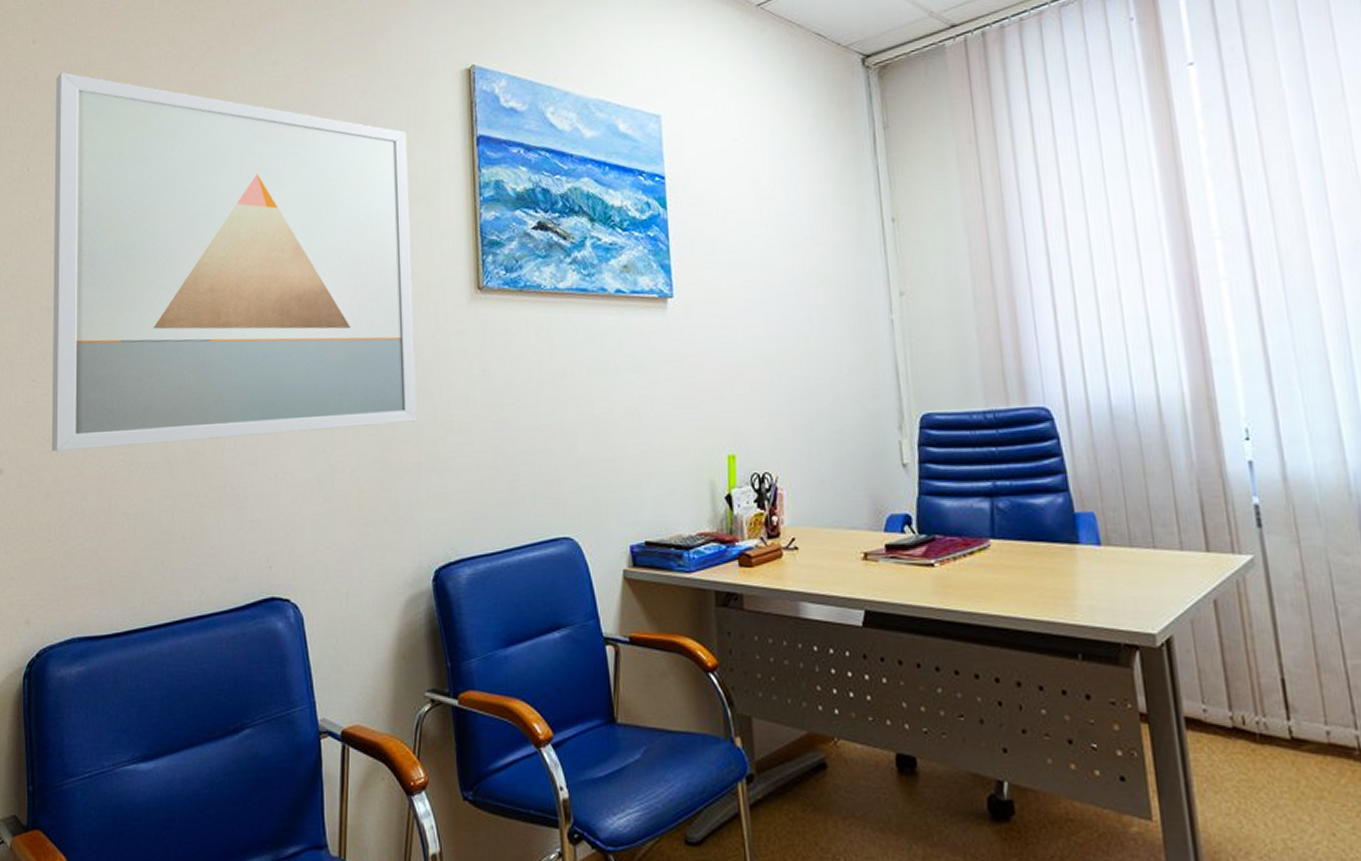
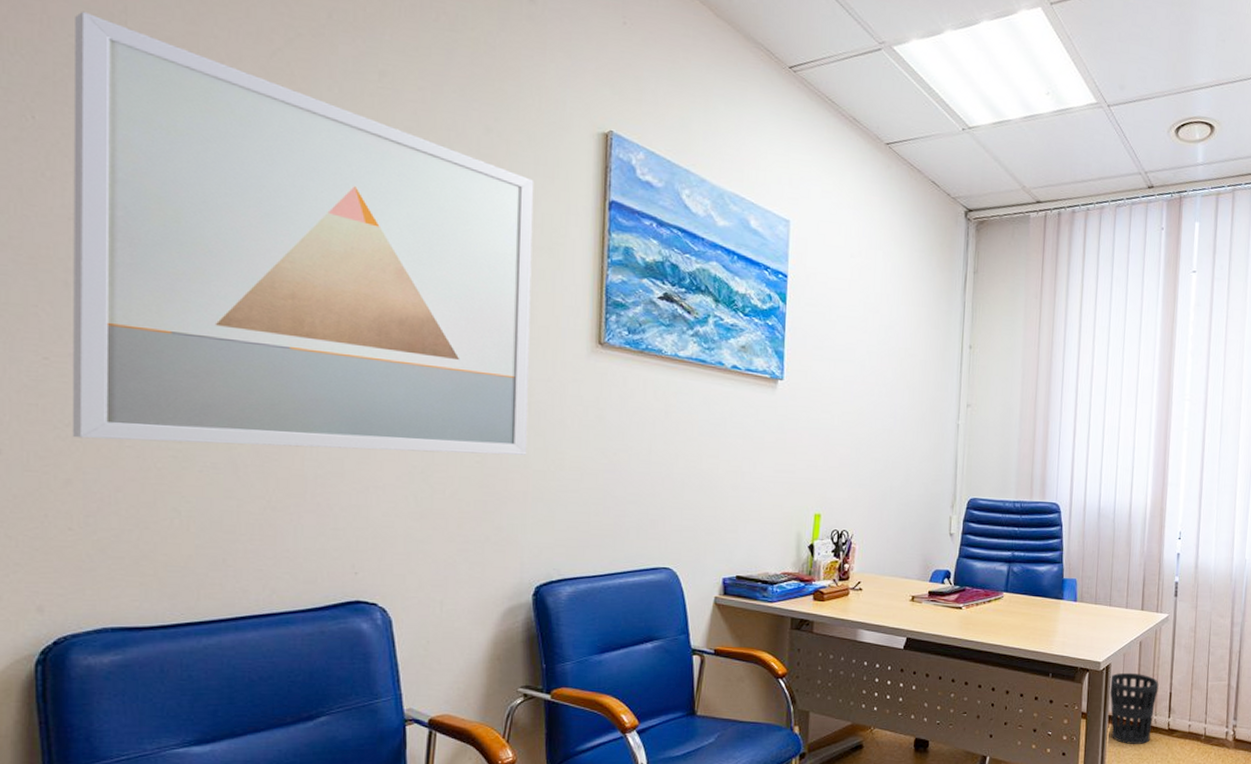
wastebasket: none [1174,648,1263,765] -> present [1109,672,1159,745]

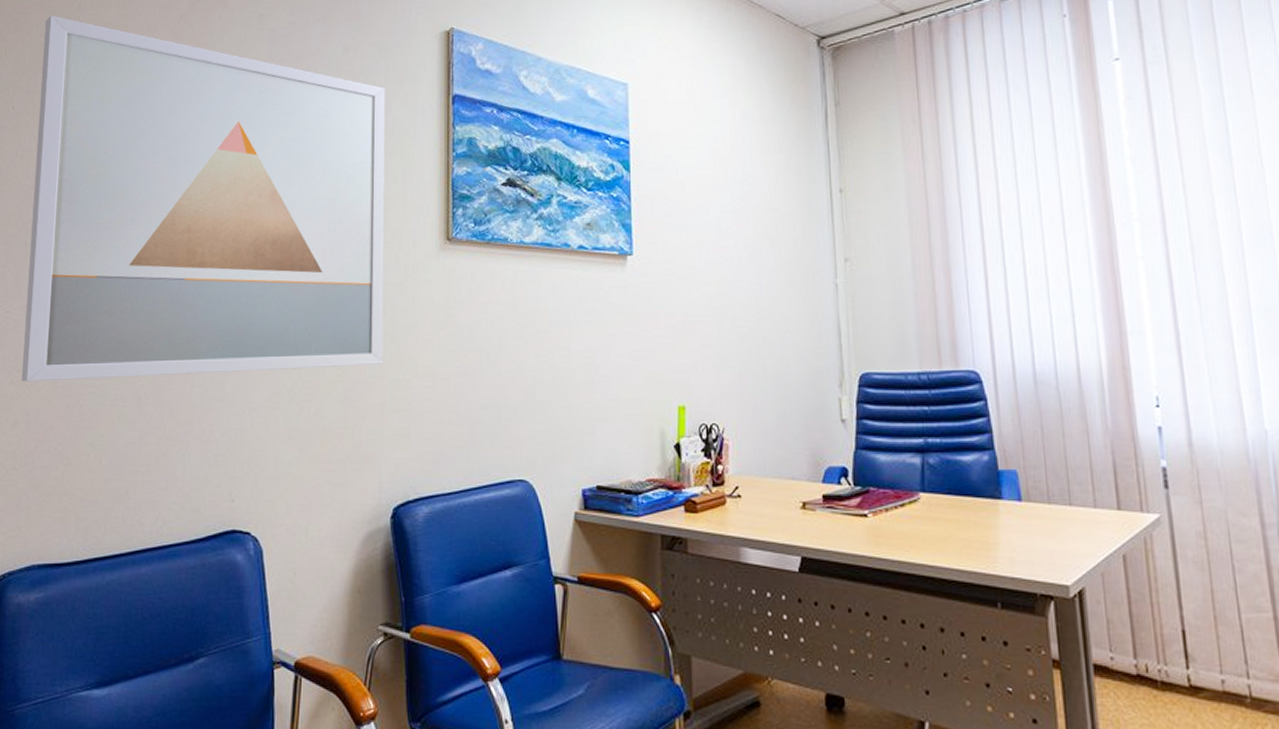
wastebasket: present [1109,672,1159,745] -> none [1086,600,1164,710]

